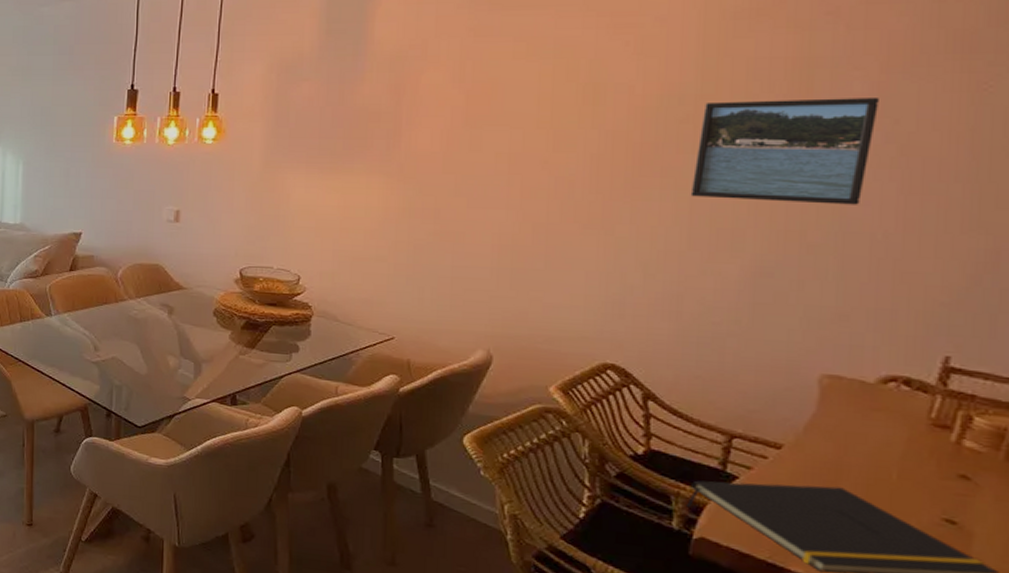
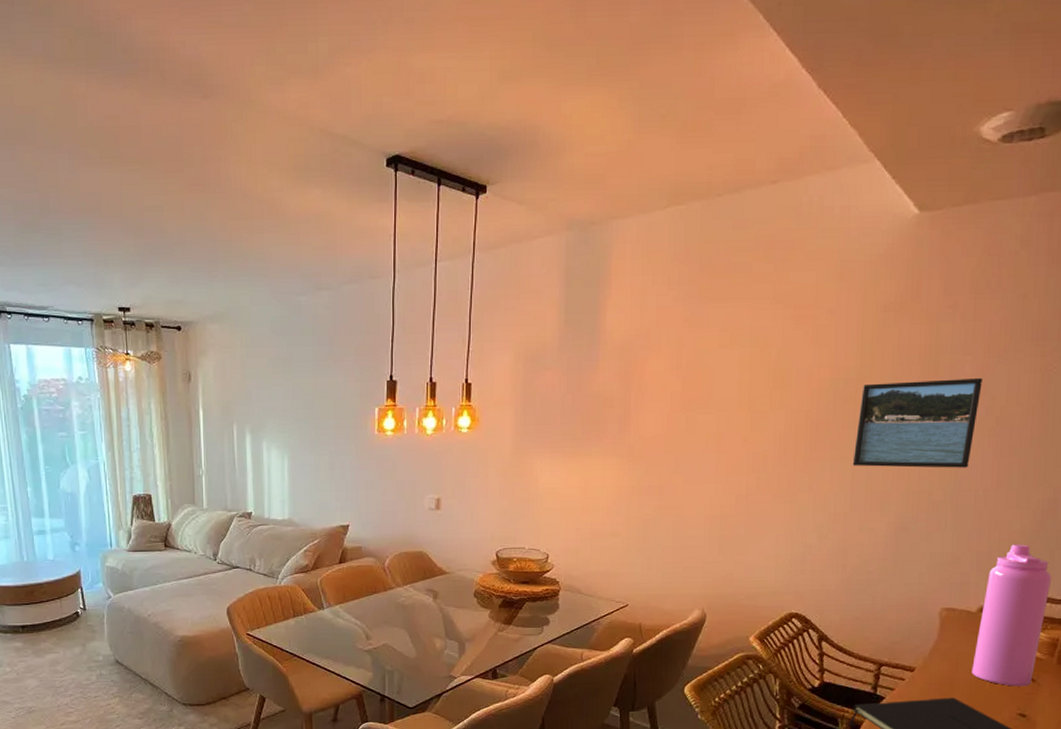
water bottle: none [869,302,994,485] -> present [972,544,1052,687]

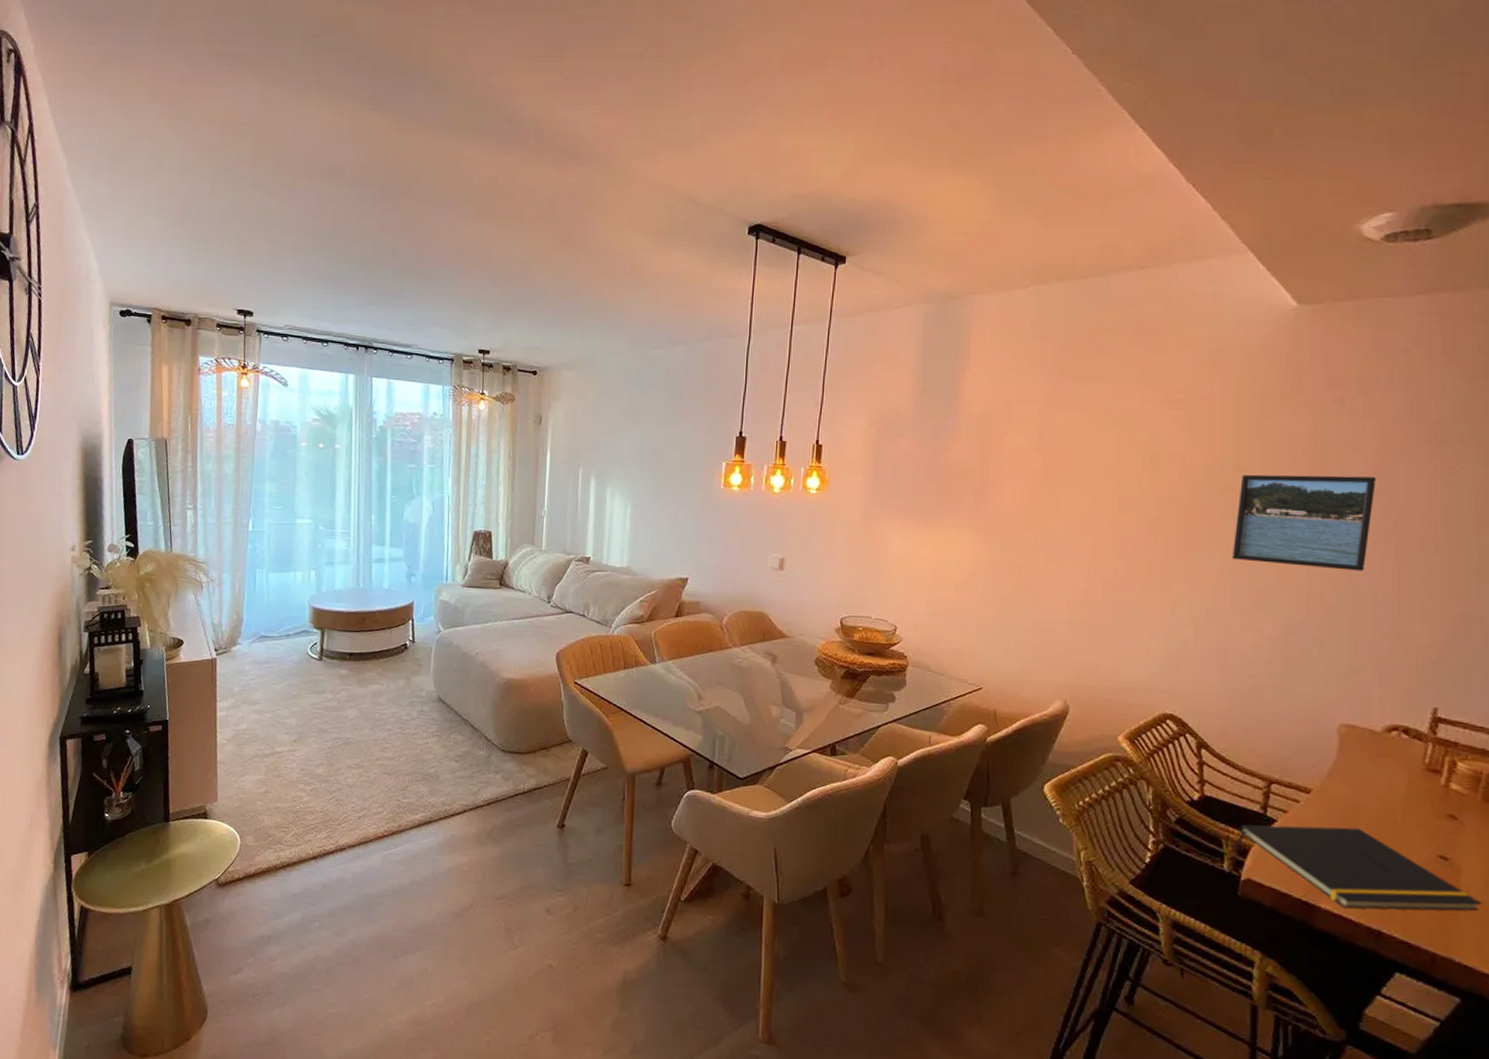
water bottle: present [972,544,1052,687] -> none [1379,659,1470,824]

